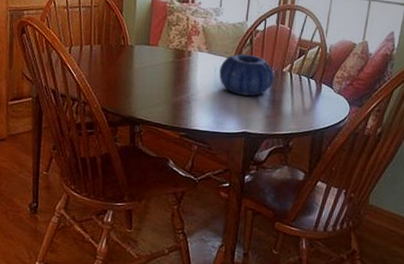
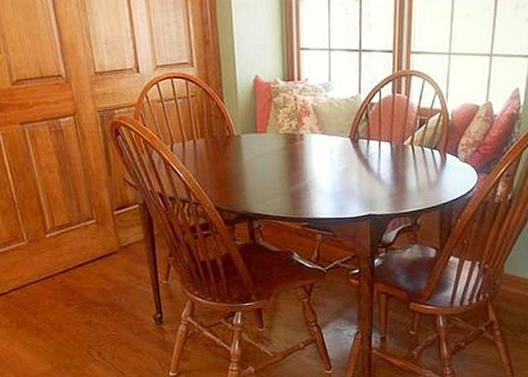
decorative bowl: present [219,53,275,96] -> none [336,130,396,176]

